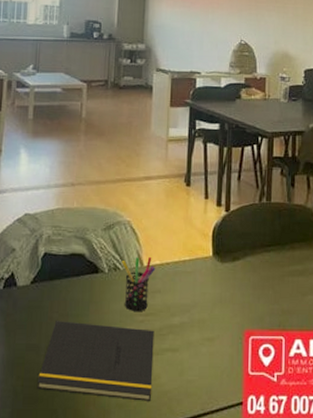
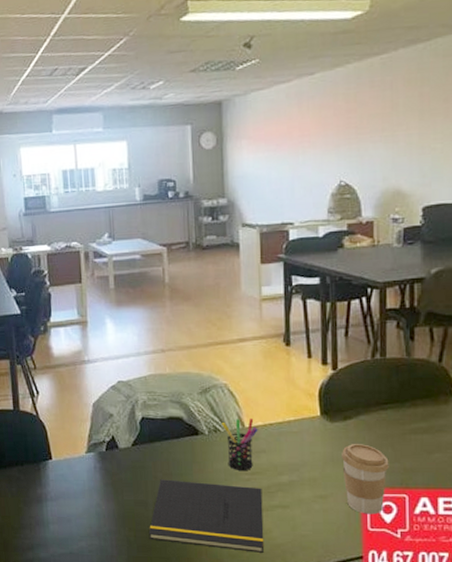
coffee cup: none [229,285,270,357] -> present [342,444,389,514]

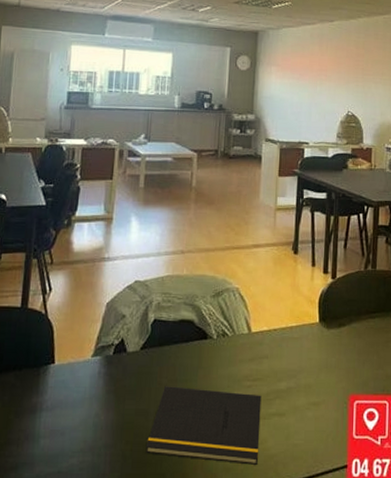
pen holder: present [222,418,258,470] -> none [230,322,263,376]
coffee cup: present [342,444,389,514] -> none [335,351,374,421]

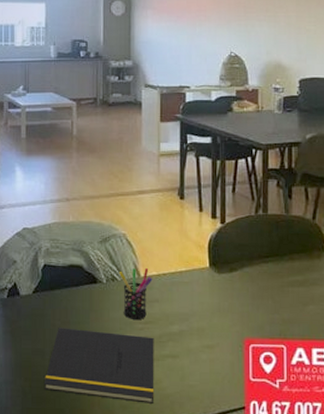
pen holder: none [230,322,263,376] -> present [119,267,153,319]

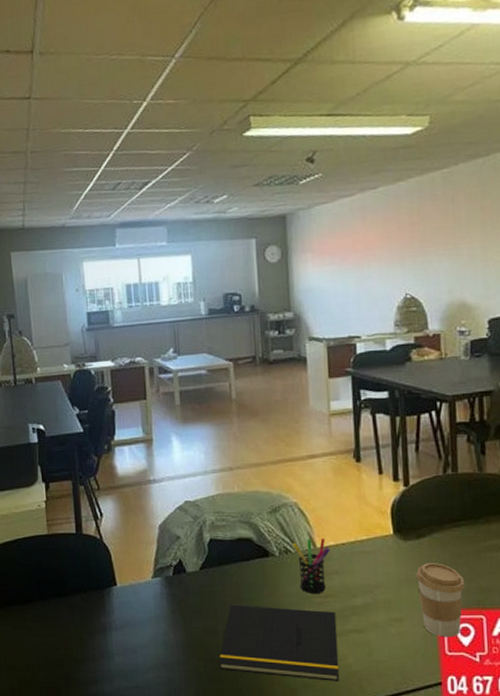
coffee cup: none [228,295,269,365] -> present [416,563,465,637]

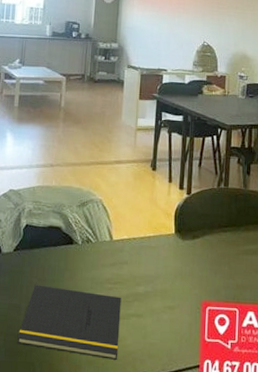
pen holder: present [293,537,330,593] -> none [94,231,124,280]
coffee cup: present [416,563,465,637] -> none [189,260,225,326]

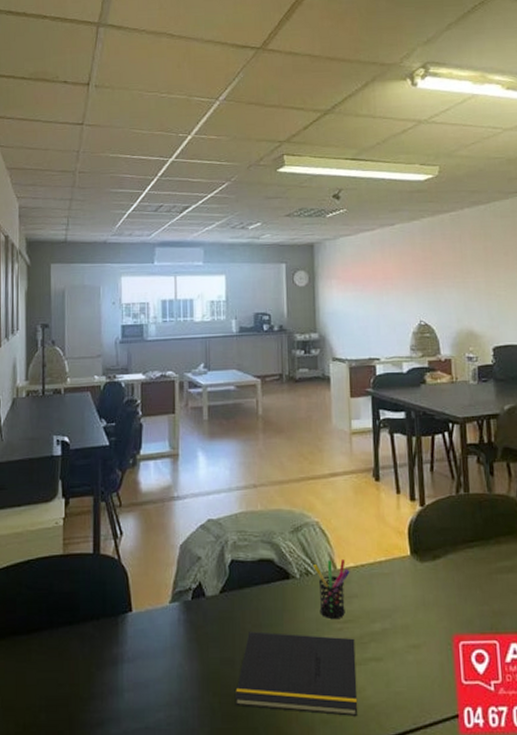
pen holder: none [94,231,124,280] -> present [313,558,350,618]

